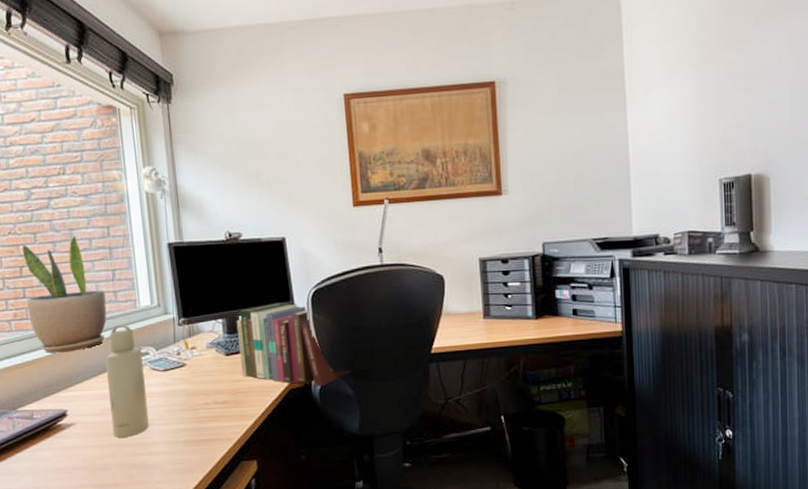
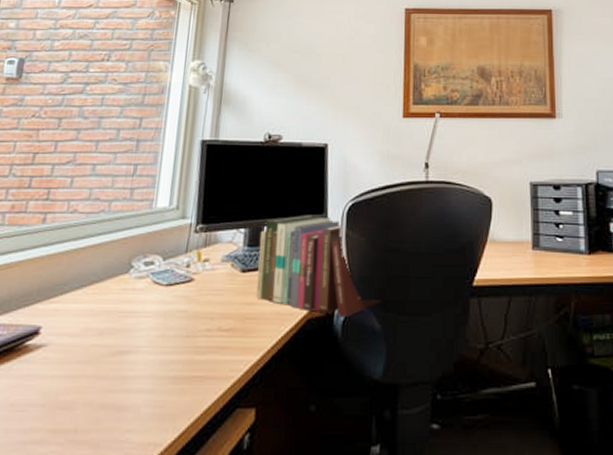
potted plant: present [22,236,107,353] -> none [27,124,121,255]
bottle: present [105,324,149,438] -> none [89,226,147,367]

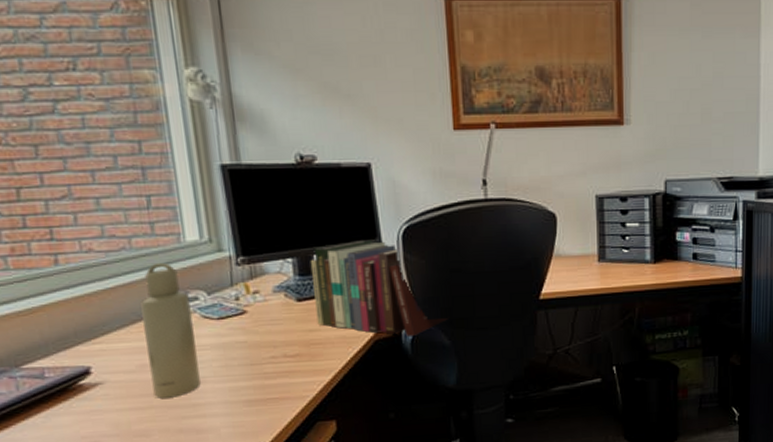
bottle: none [89,226,147,367] -> present [140,262,201,398]

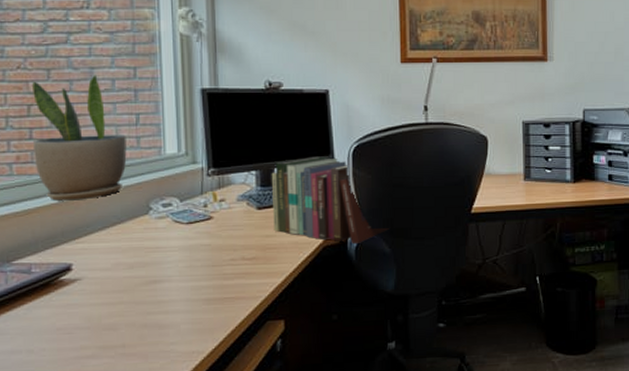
potted plant: none [18,151,141,298] -> present [32,75,127,201]
bottle: present [140,262,201,398] -> none [122,172,167,295]

